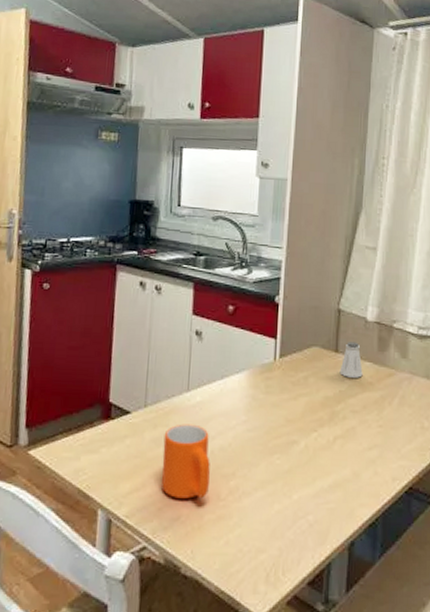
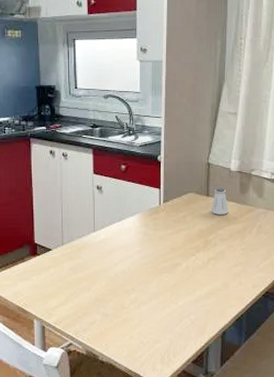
mug: present [162,424,210,499] -> none [79,255,115,309]

